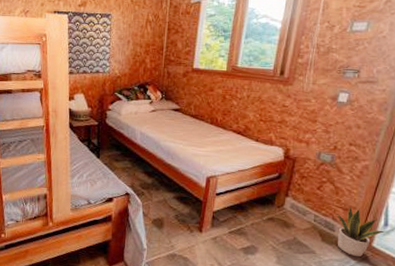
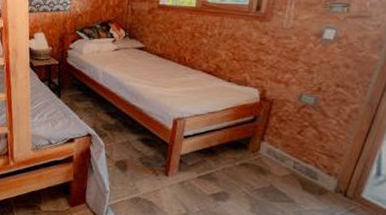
potted plant: present [335,206,386,256] -> none [318,153,378,208]

